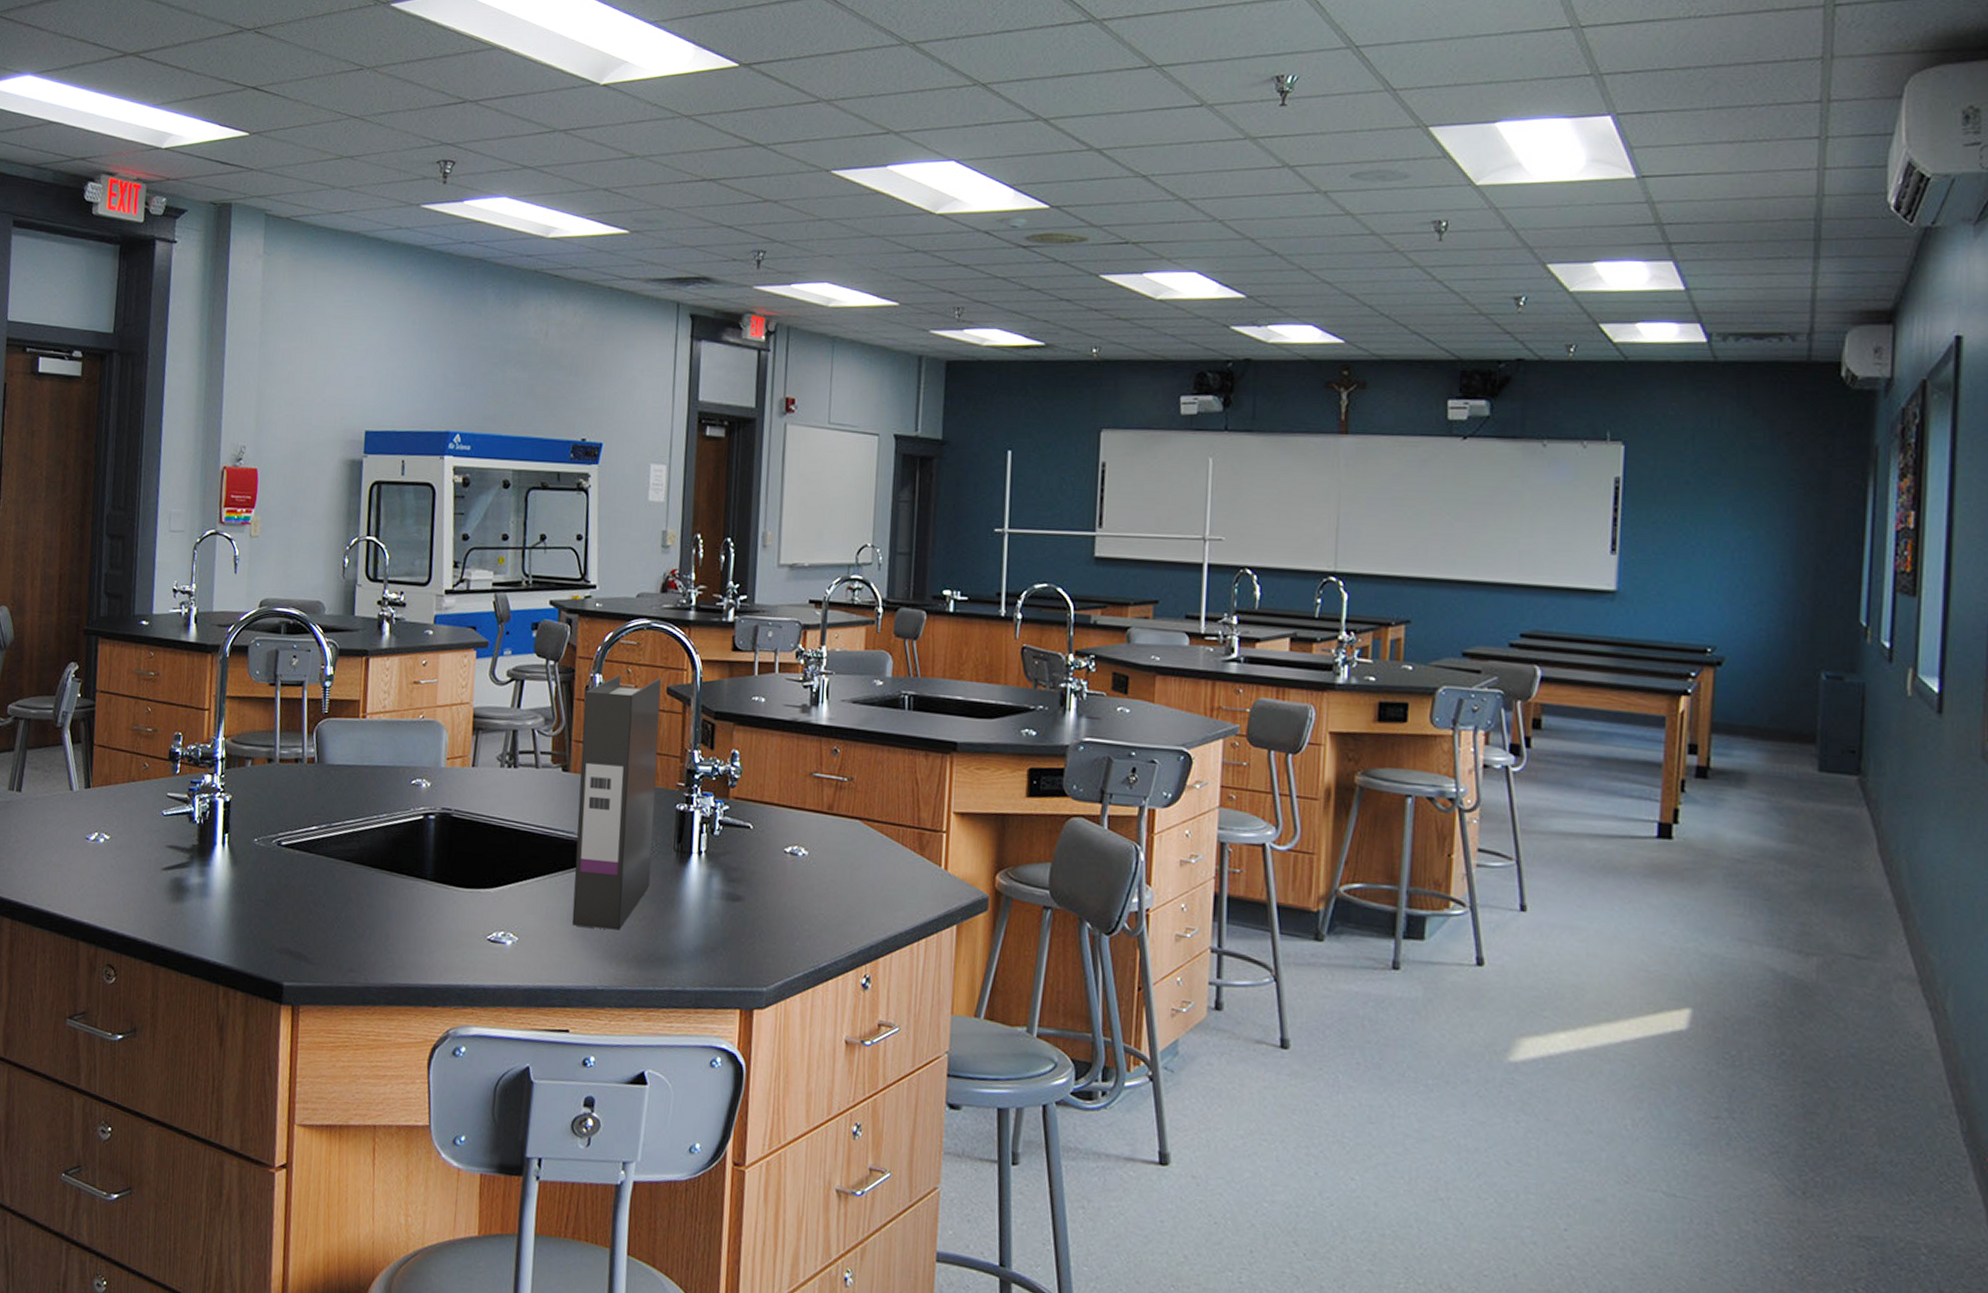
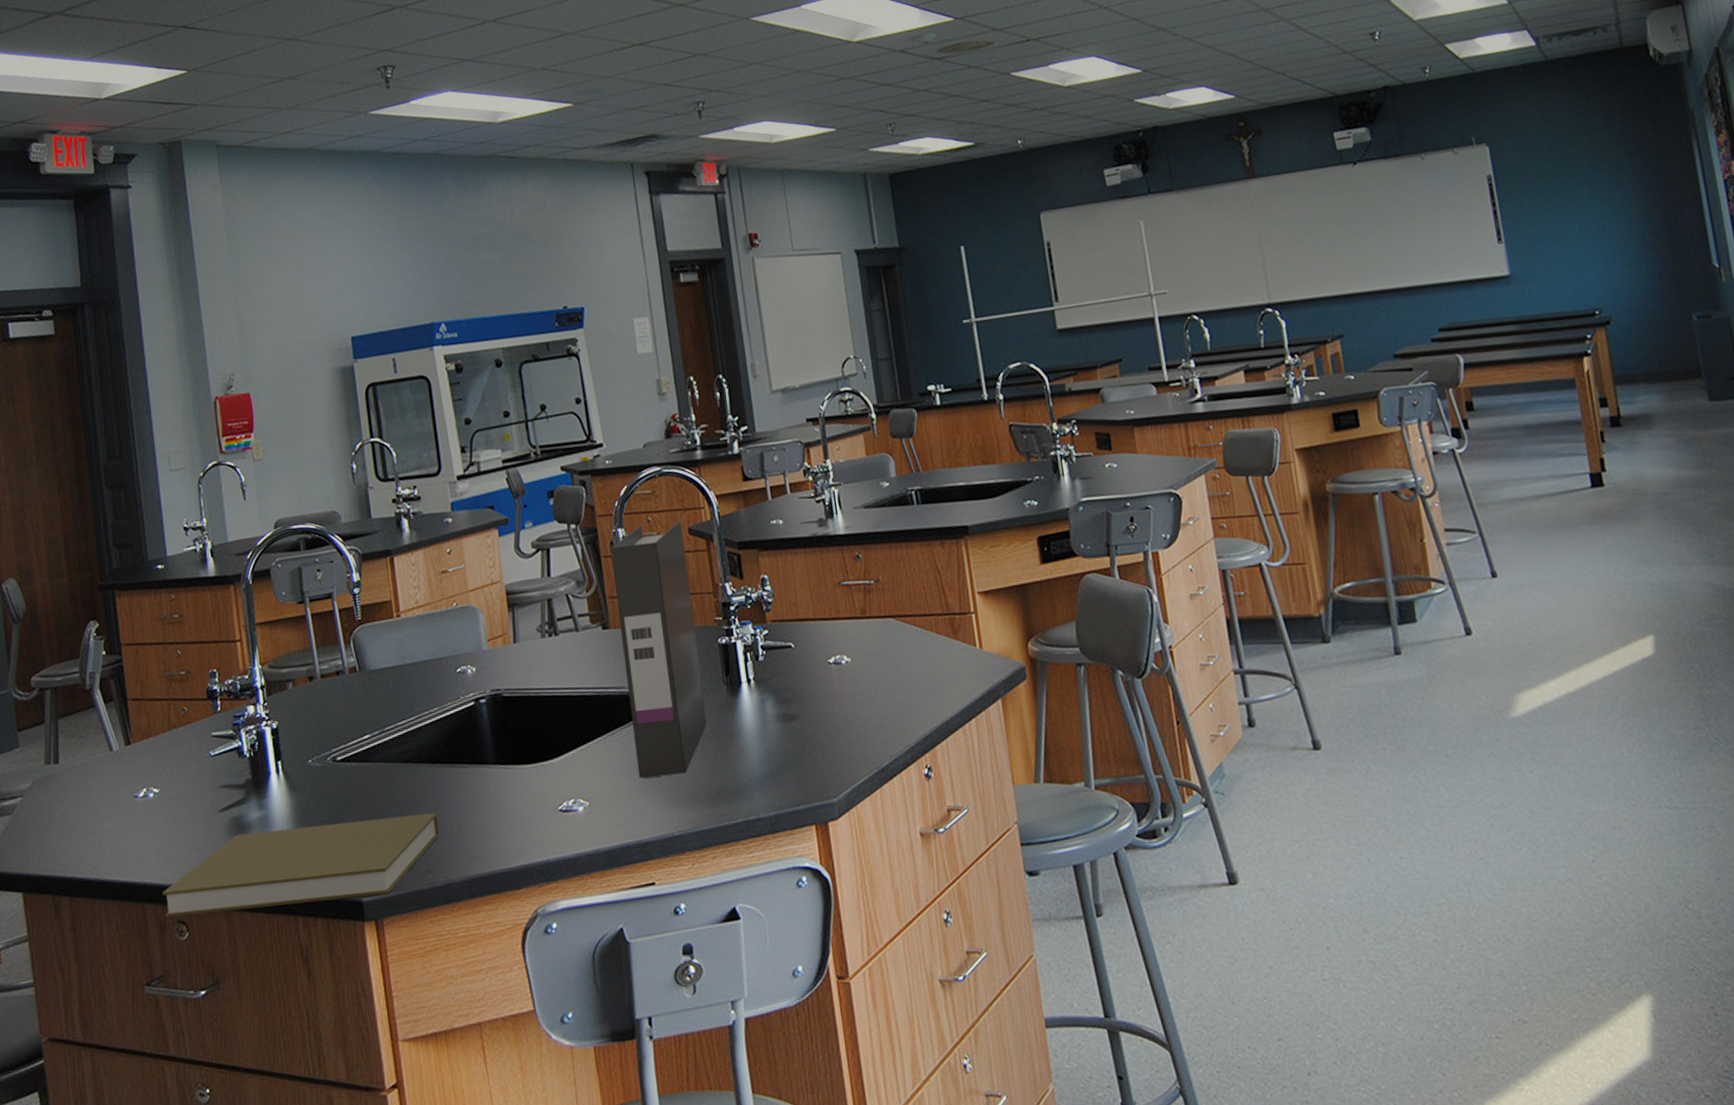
book: none [95,895,370,983] -> present [161,813,440,918]

